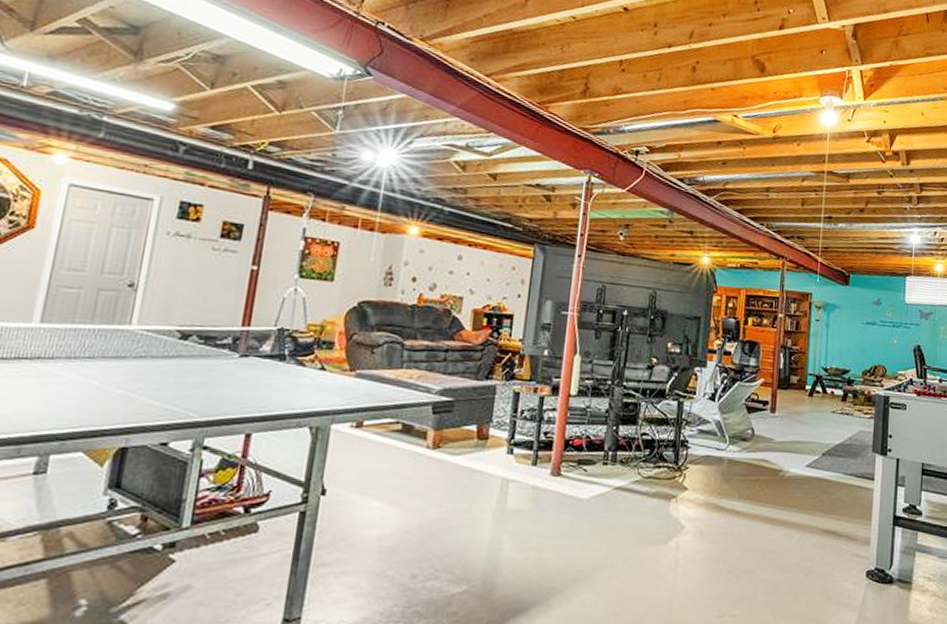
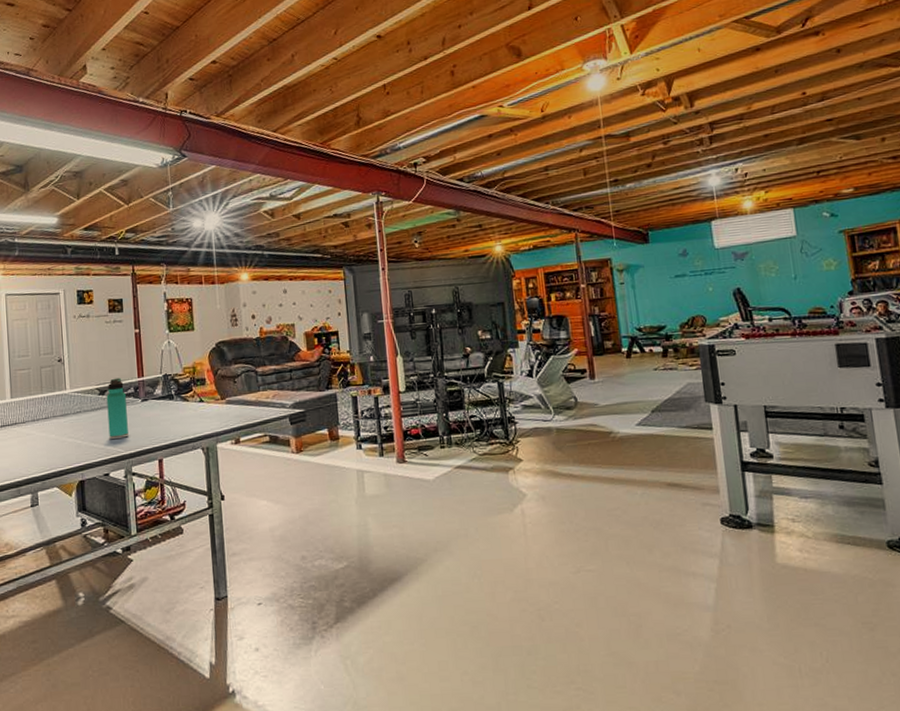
thermos bottle: none [180,321,219,400] -> present [106,377,128,439]

